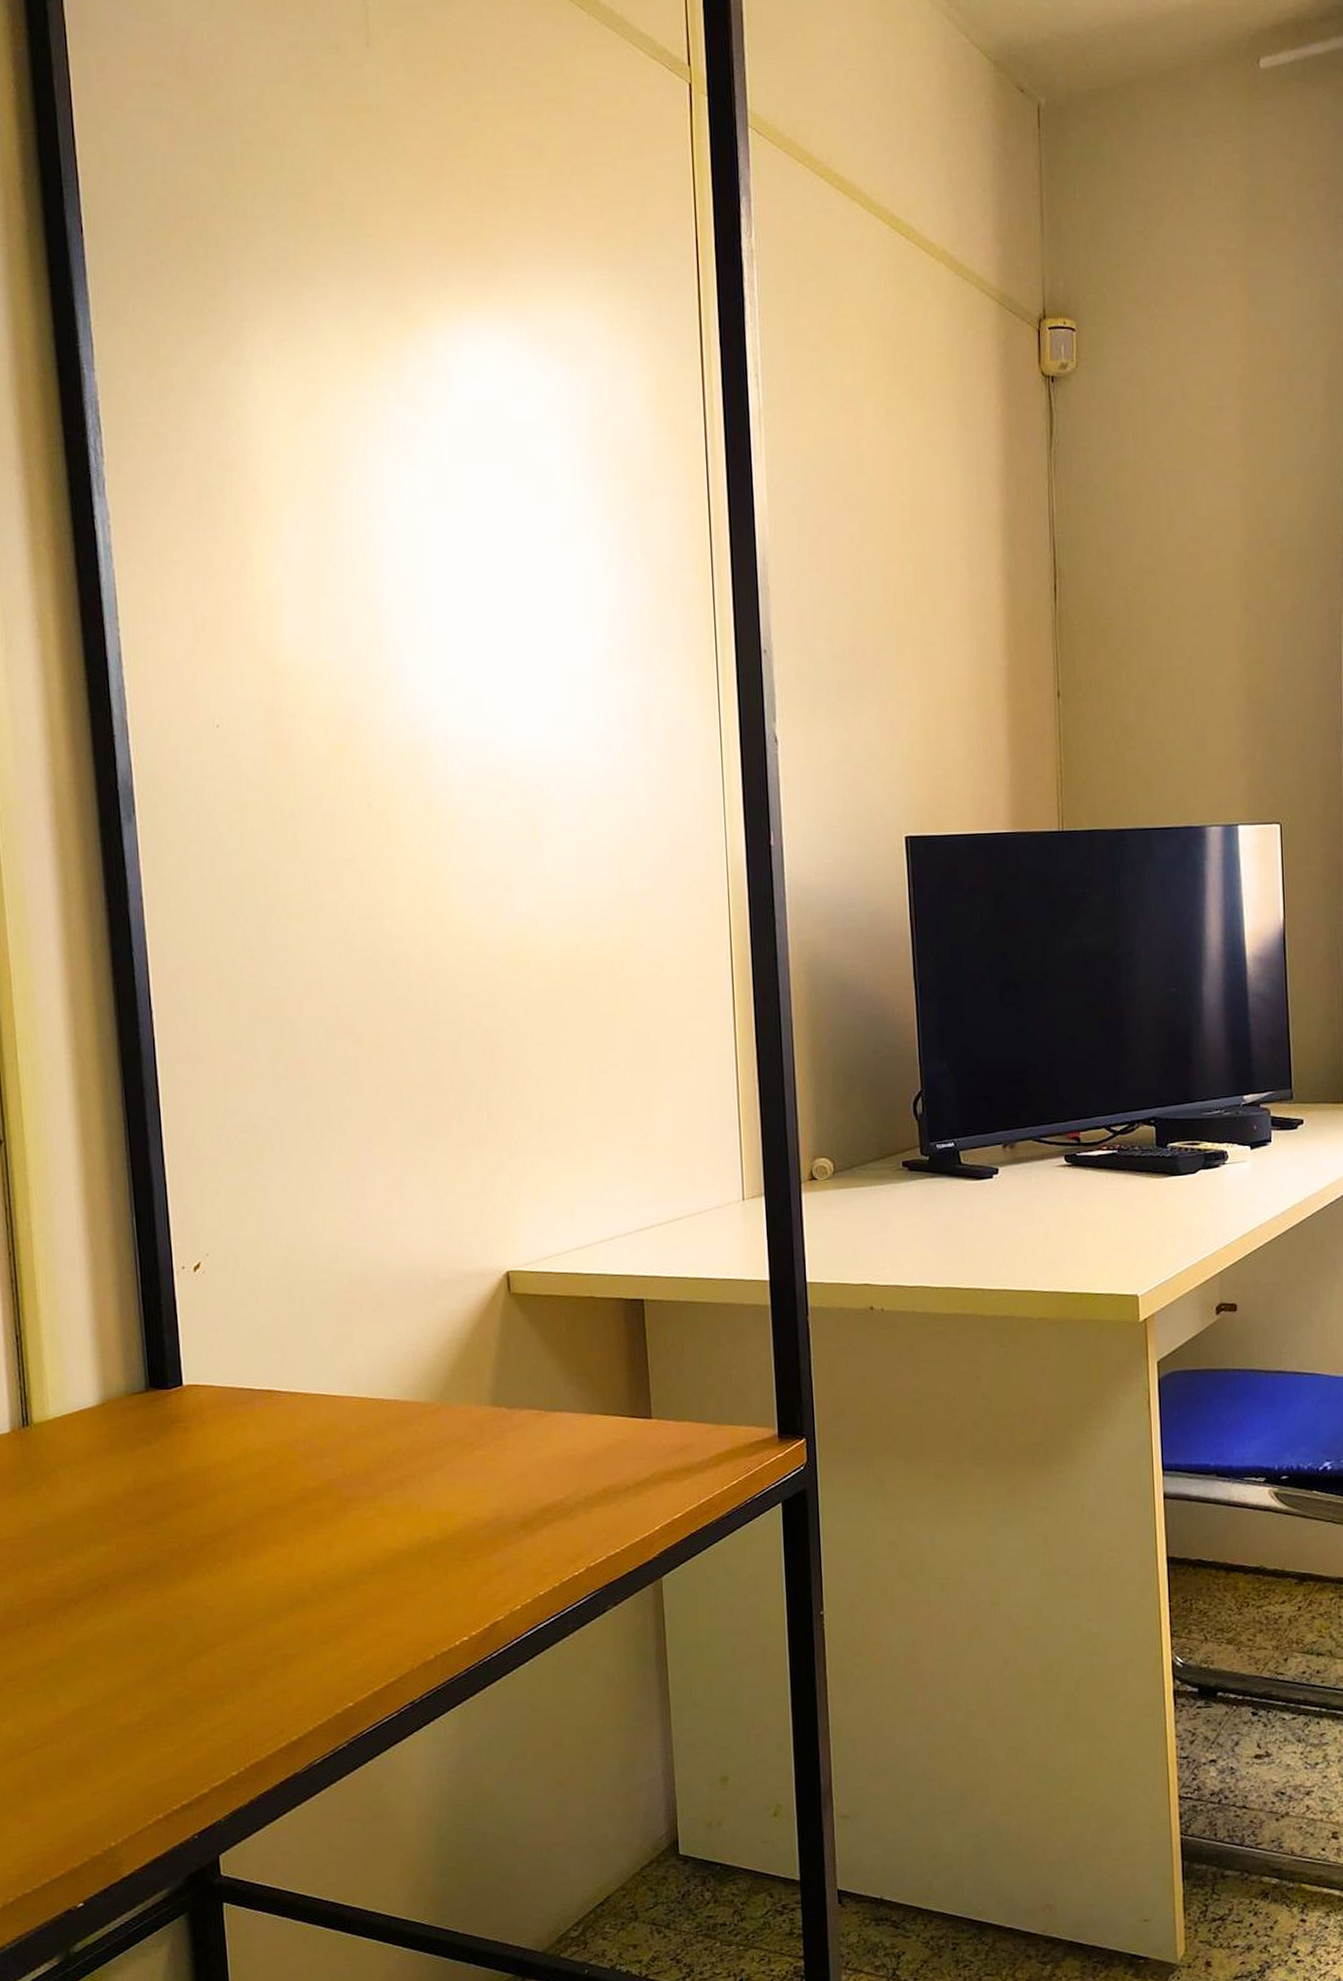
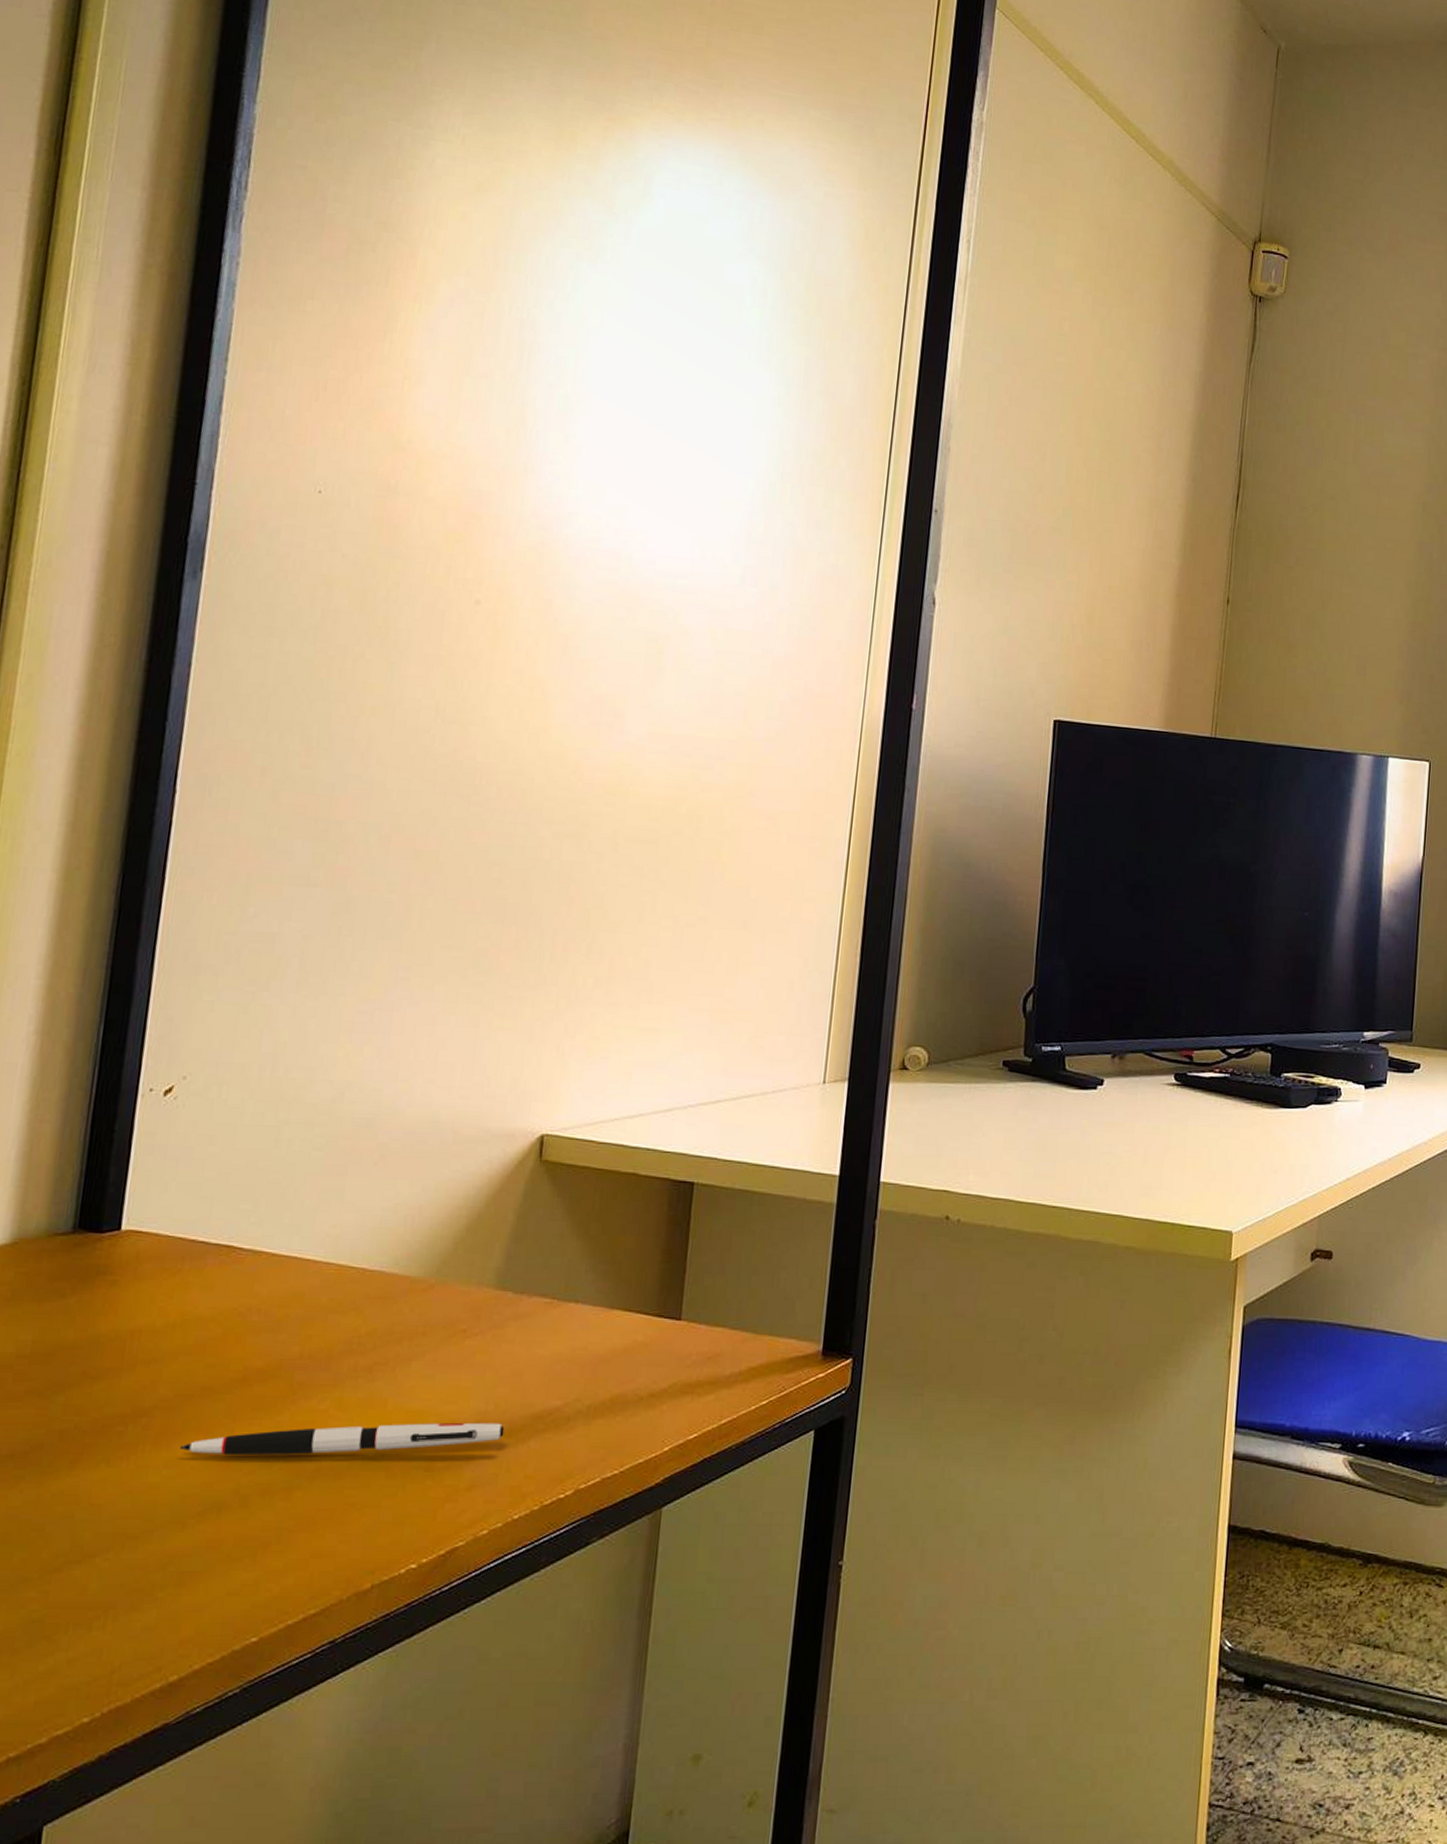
pen: none [263,1517,520,1561] -> present [179,1422,505,1456]

